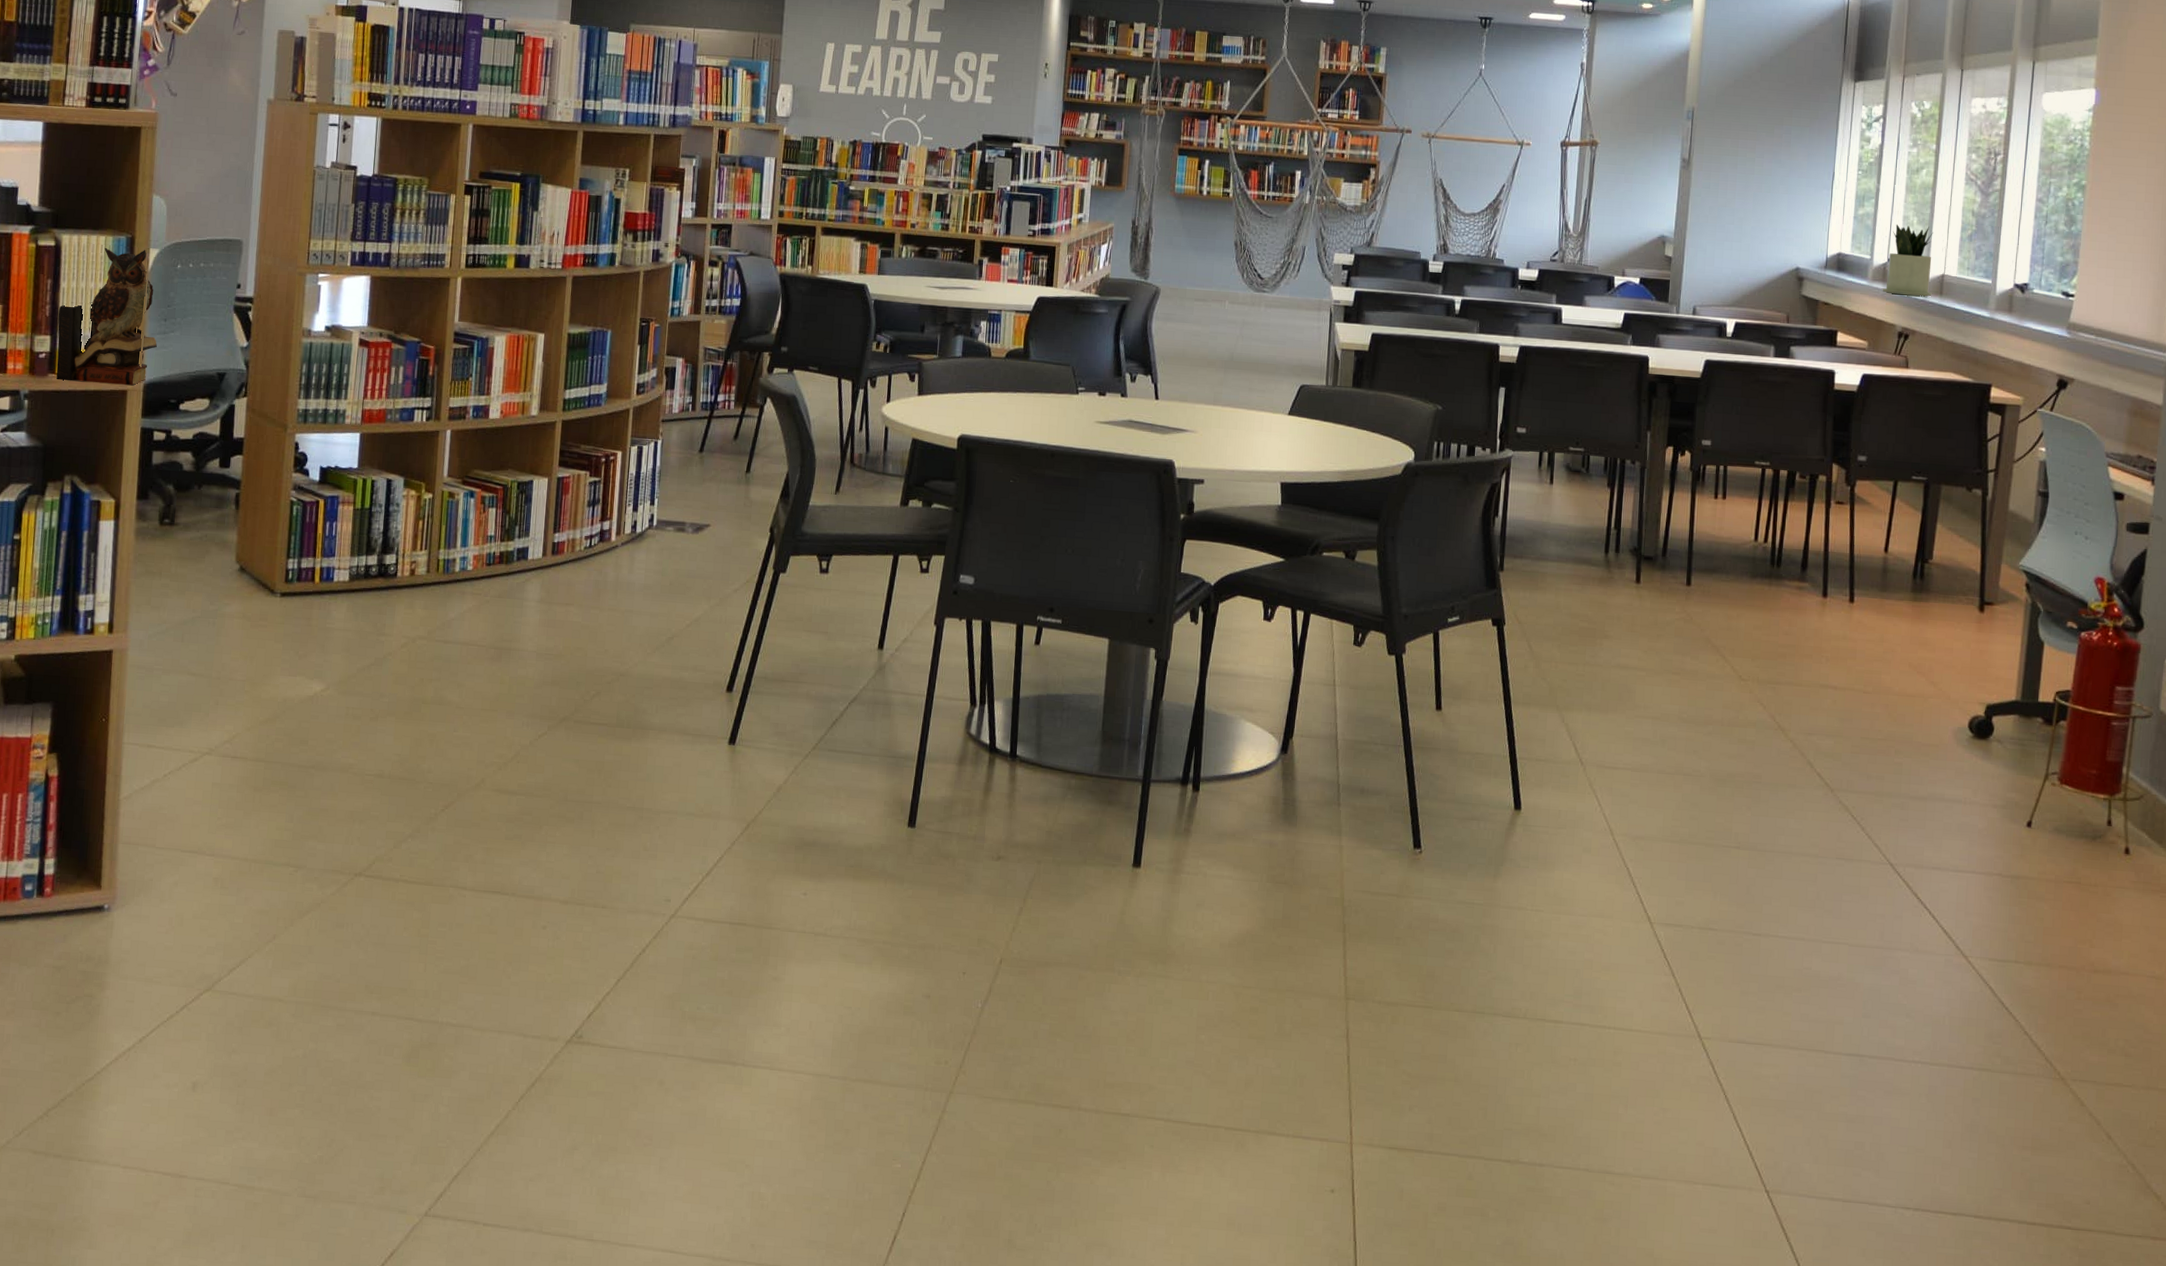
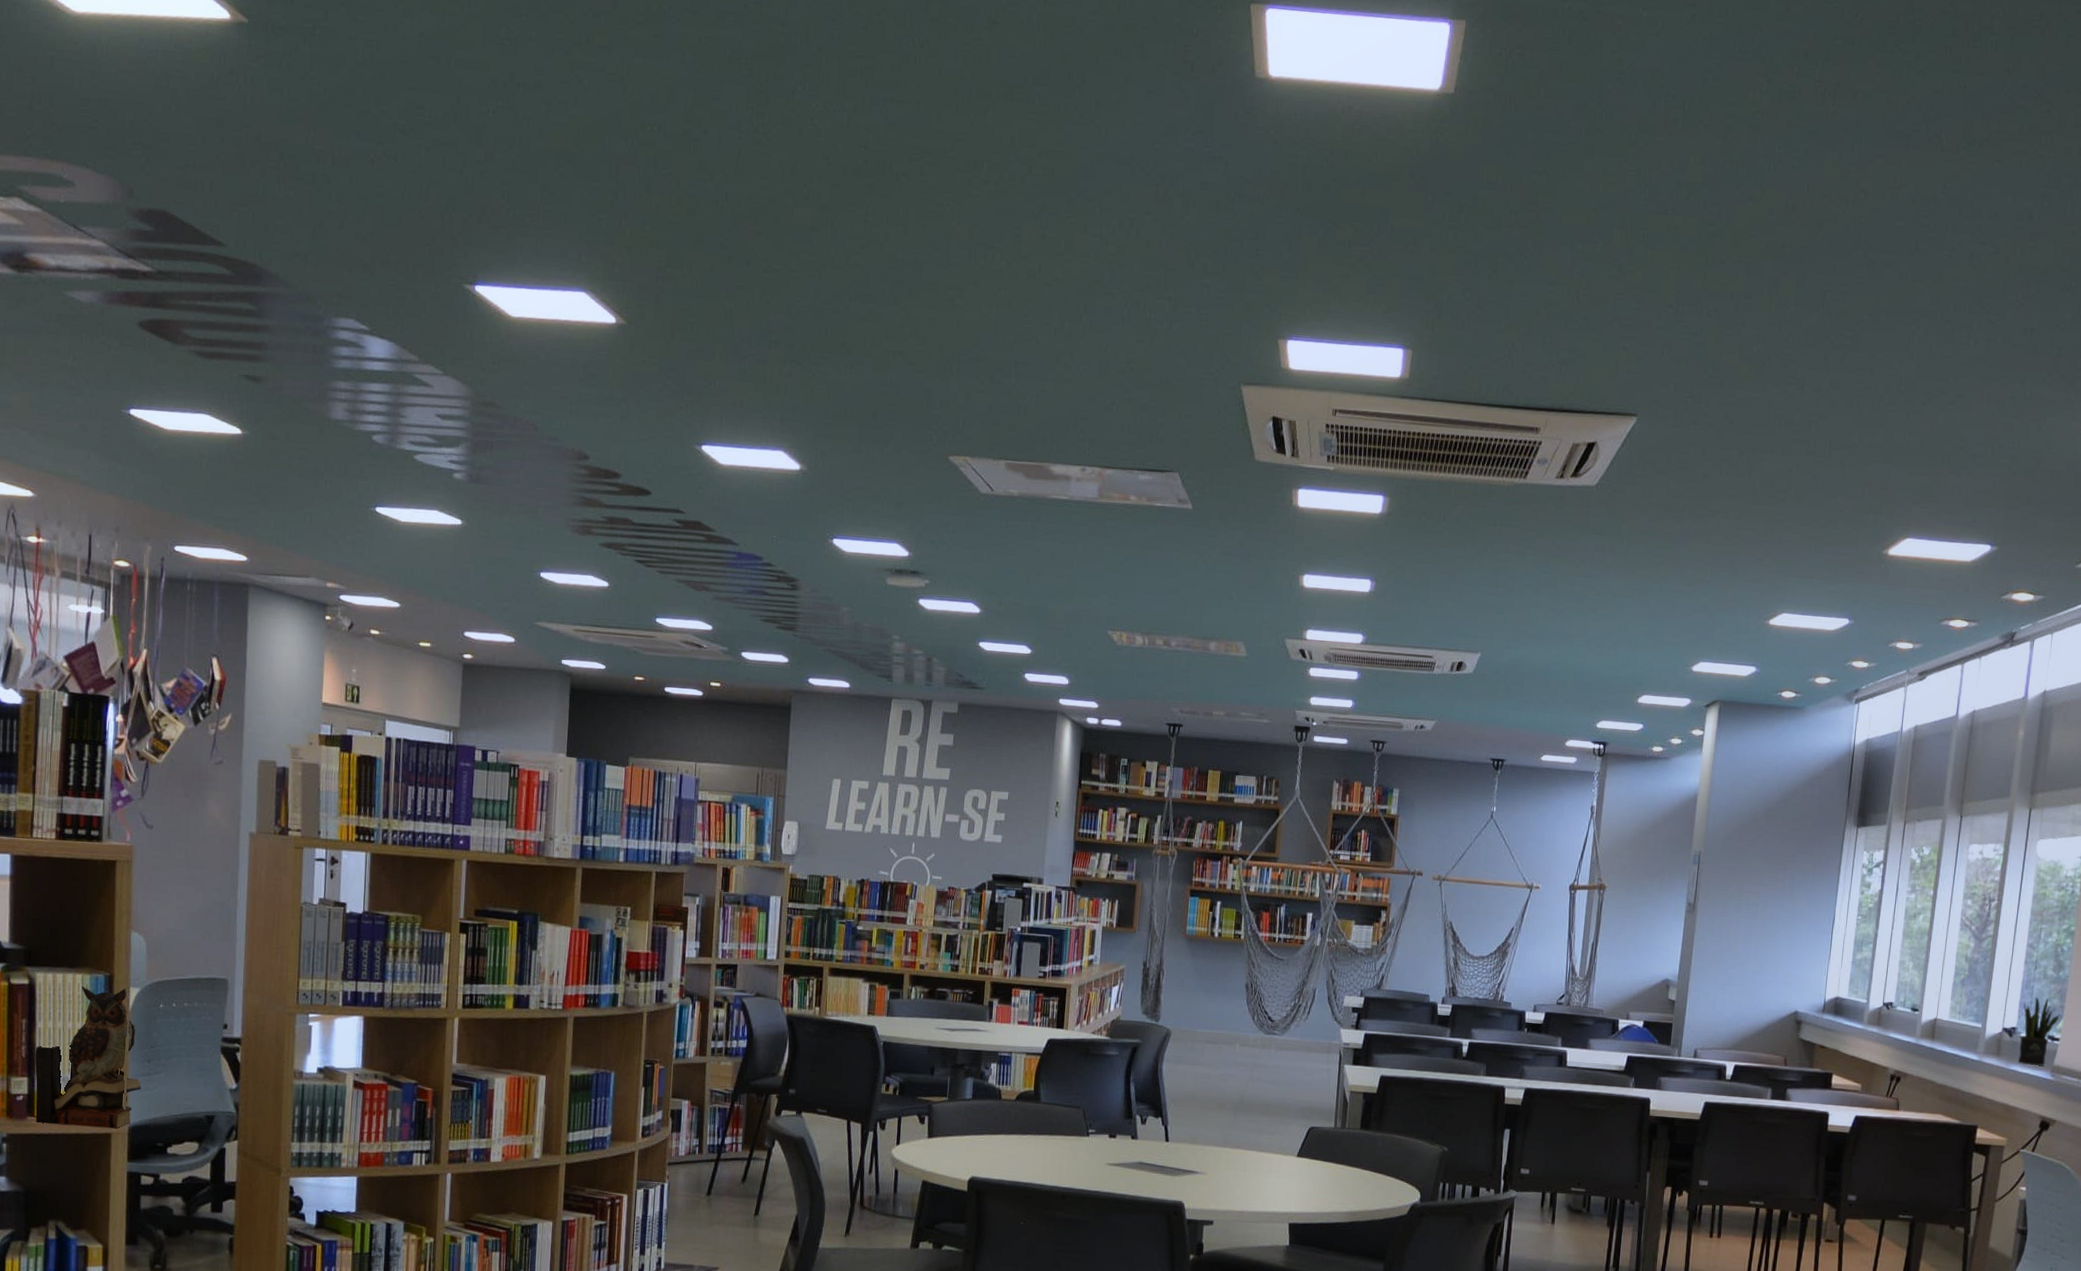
planter: present [1881,225,1933,297] -> none [1876,969,1928,1040]
potted plant: none [2031,253,2074,322] -> present [2017,997,2060,1066]

